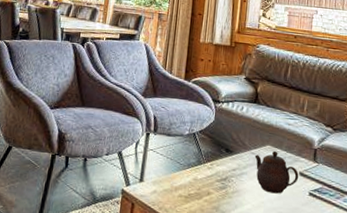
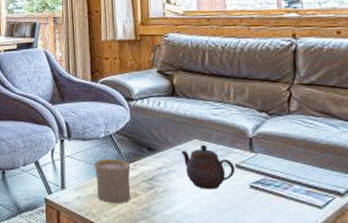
cup: none [173,155,208,201] -> present [94,159,131,204]

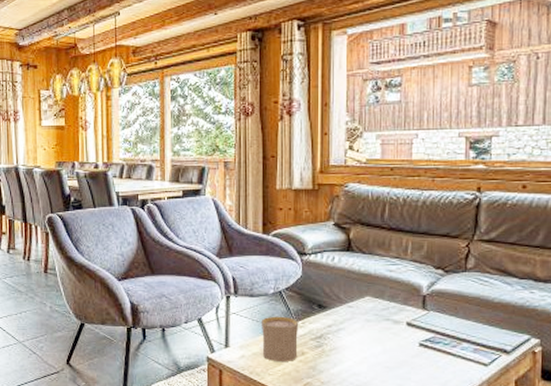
teapot: present [181,144,235,190] -> none [352,301,406,348]

